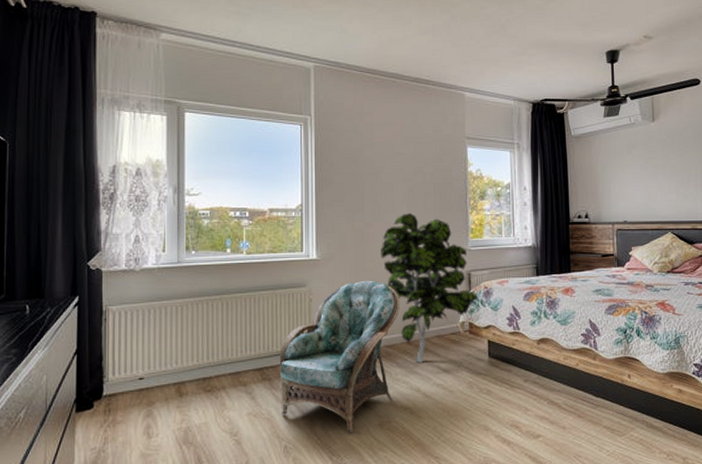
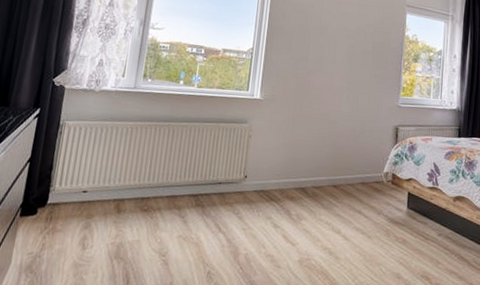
armchair: present [279,280,400,433] -> none [209,123,331,266]
indoor plant: present [381,212,478,363] -> none [318,66,403,207]

